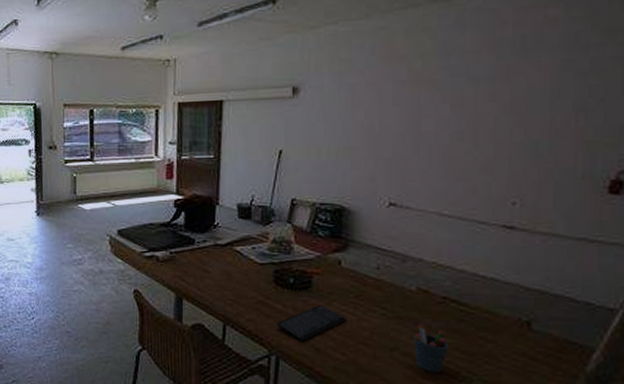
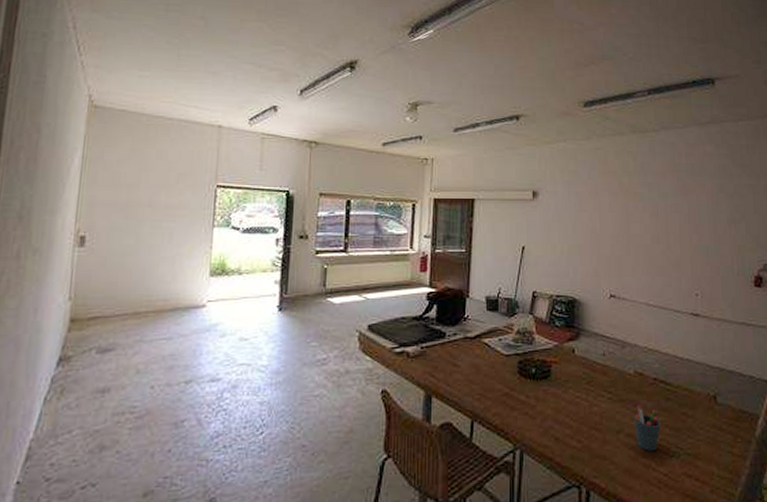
keyboard: present [276,305,347,341] -> none [520,393,581,432]

